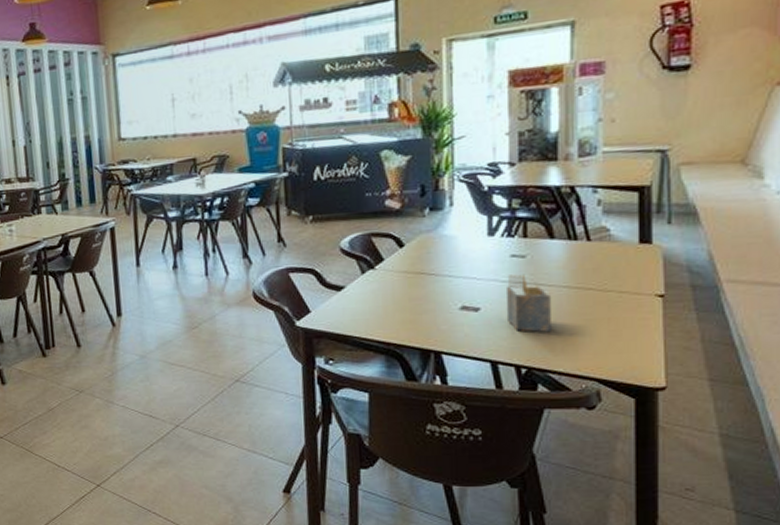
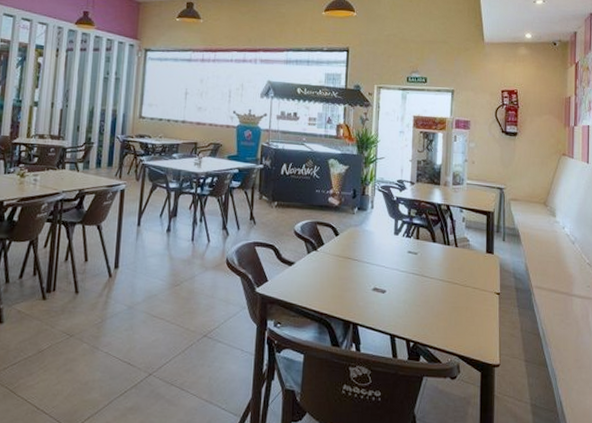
napkin holder: present [505,274,553,332] -> none [402,267,432,314]

